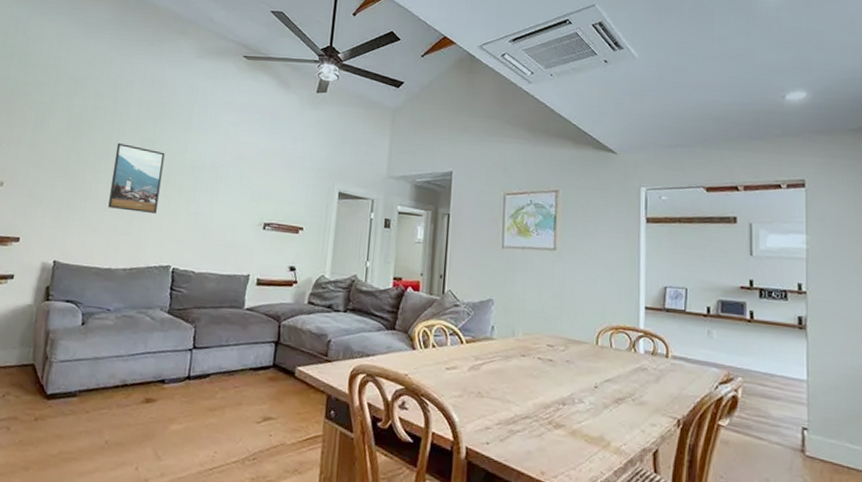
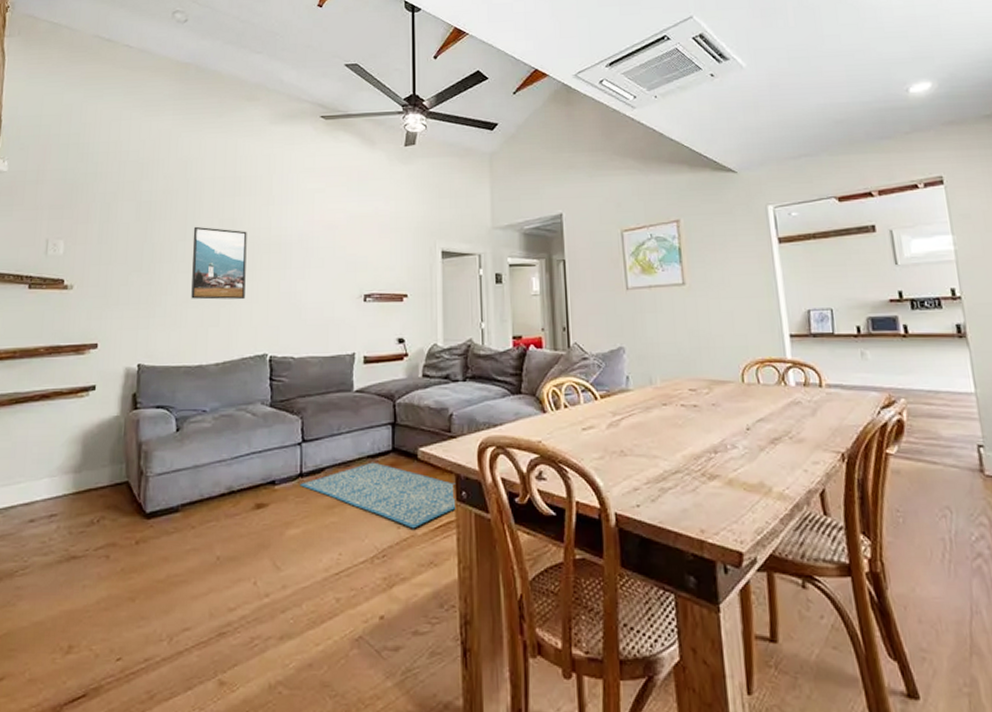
rug: none [186,374,326,438] -> present [299,462,456,529]

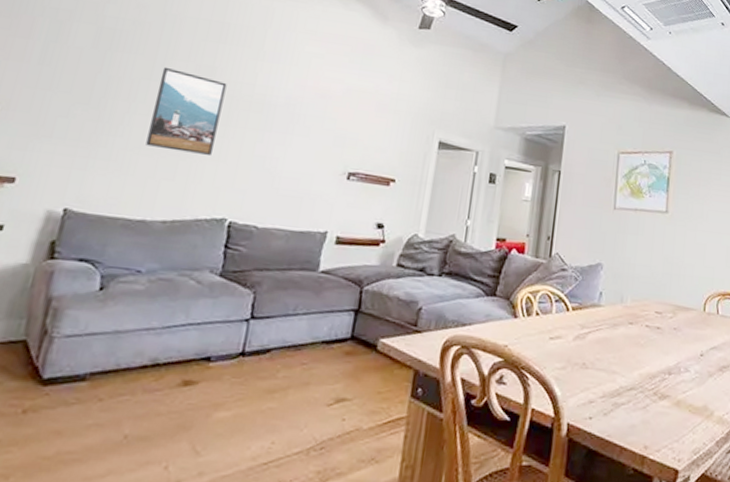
rug: present [299,462,456,529] -> none [239,348,413,422]

